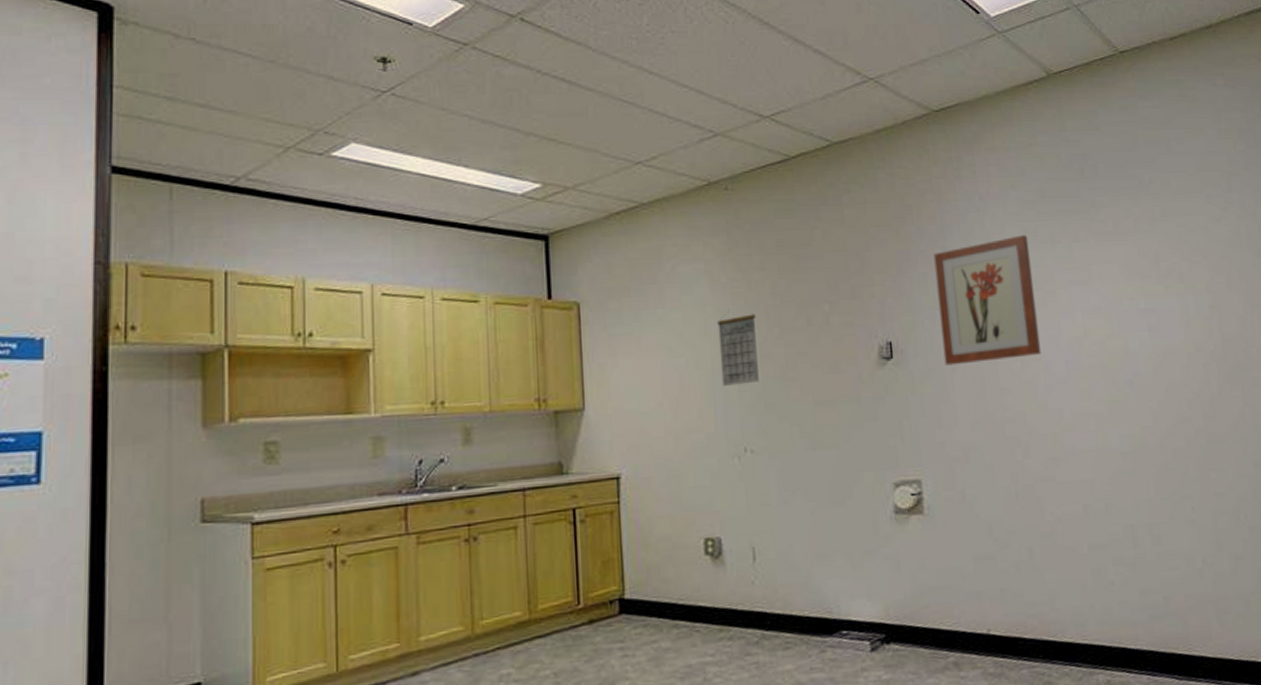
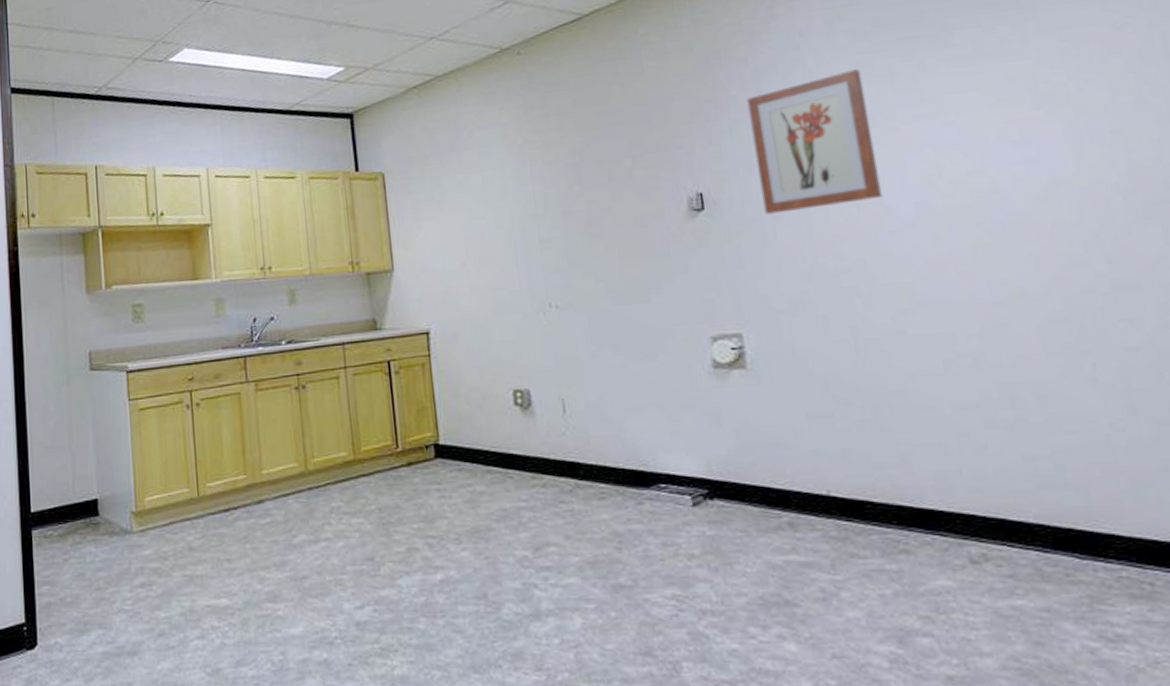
calendar: present [717,309,759,386] -> none [516,170,561,244]

